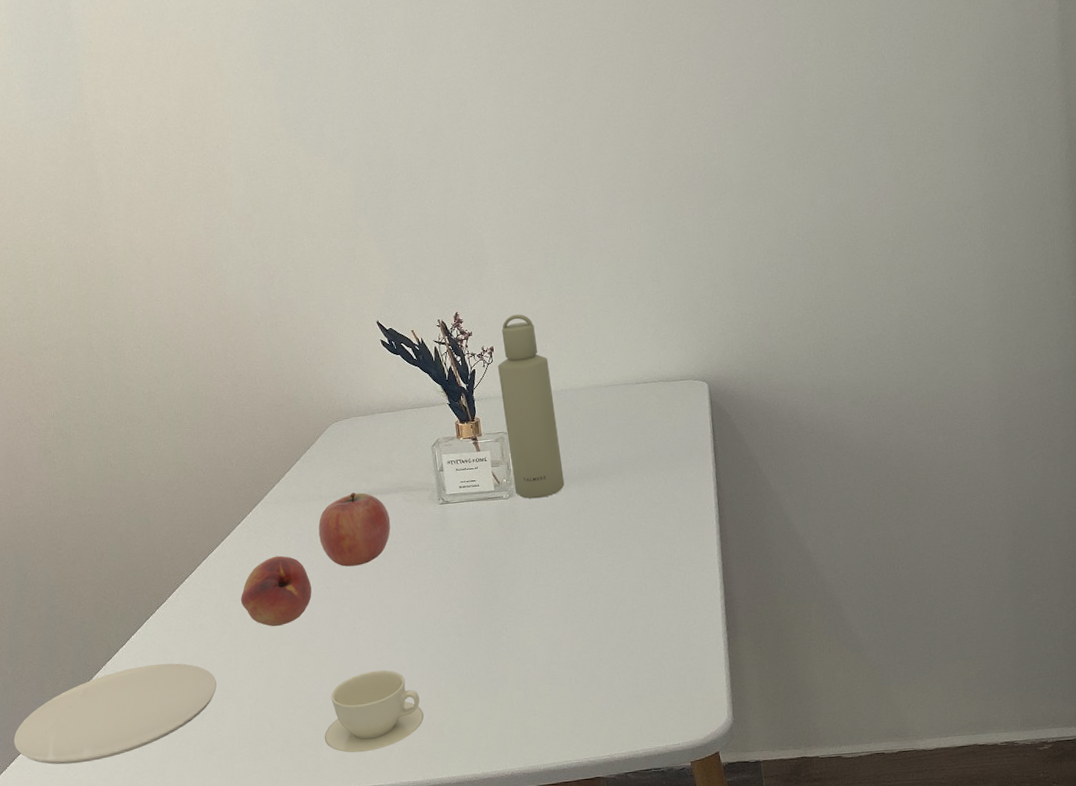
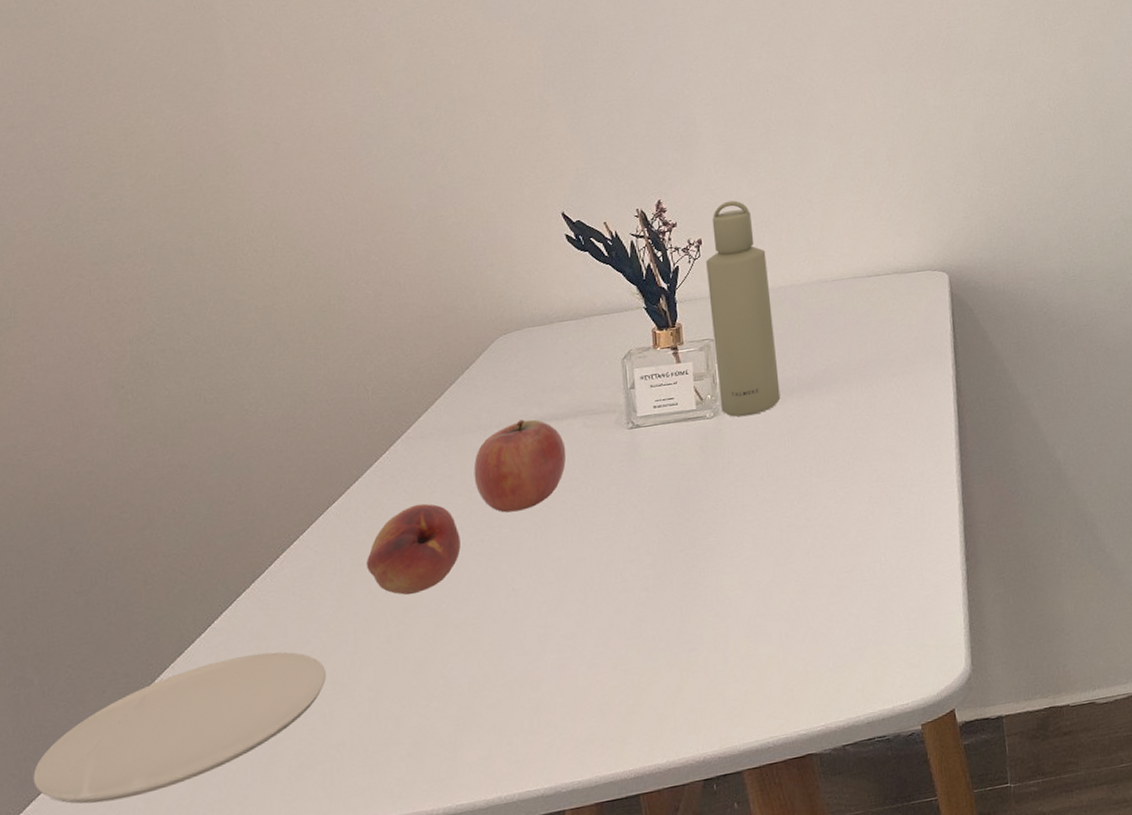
teacup: present [324,670,424,753] -> none [466,640,596,751]

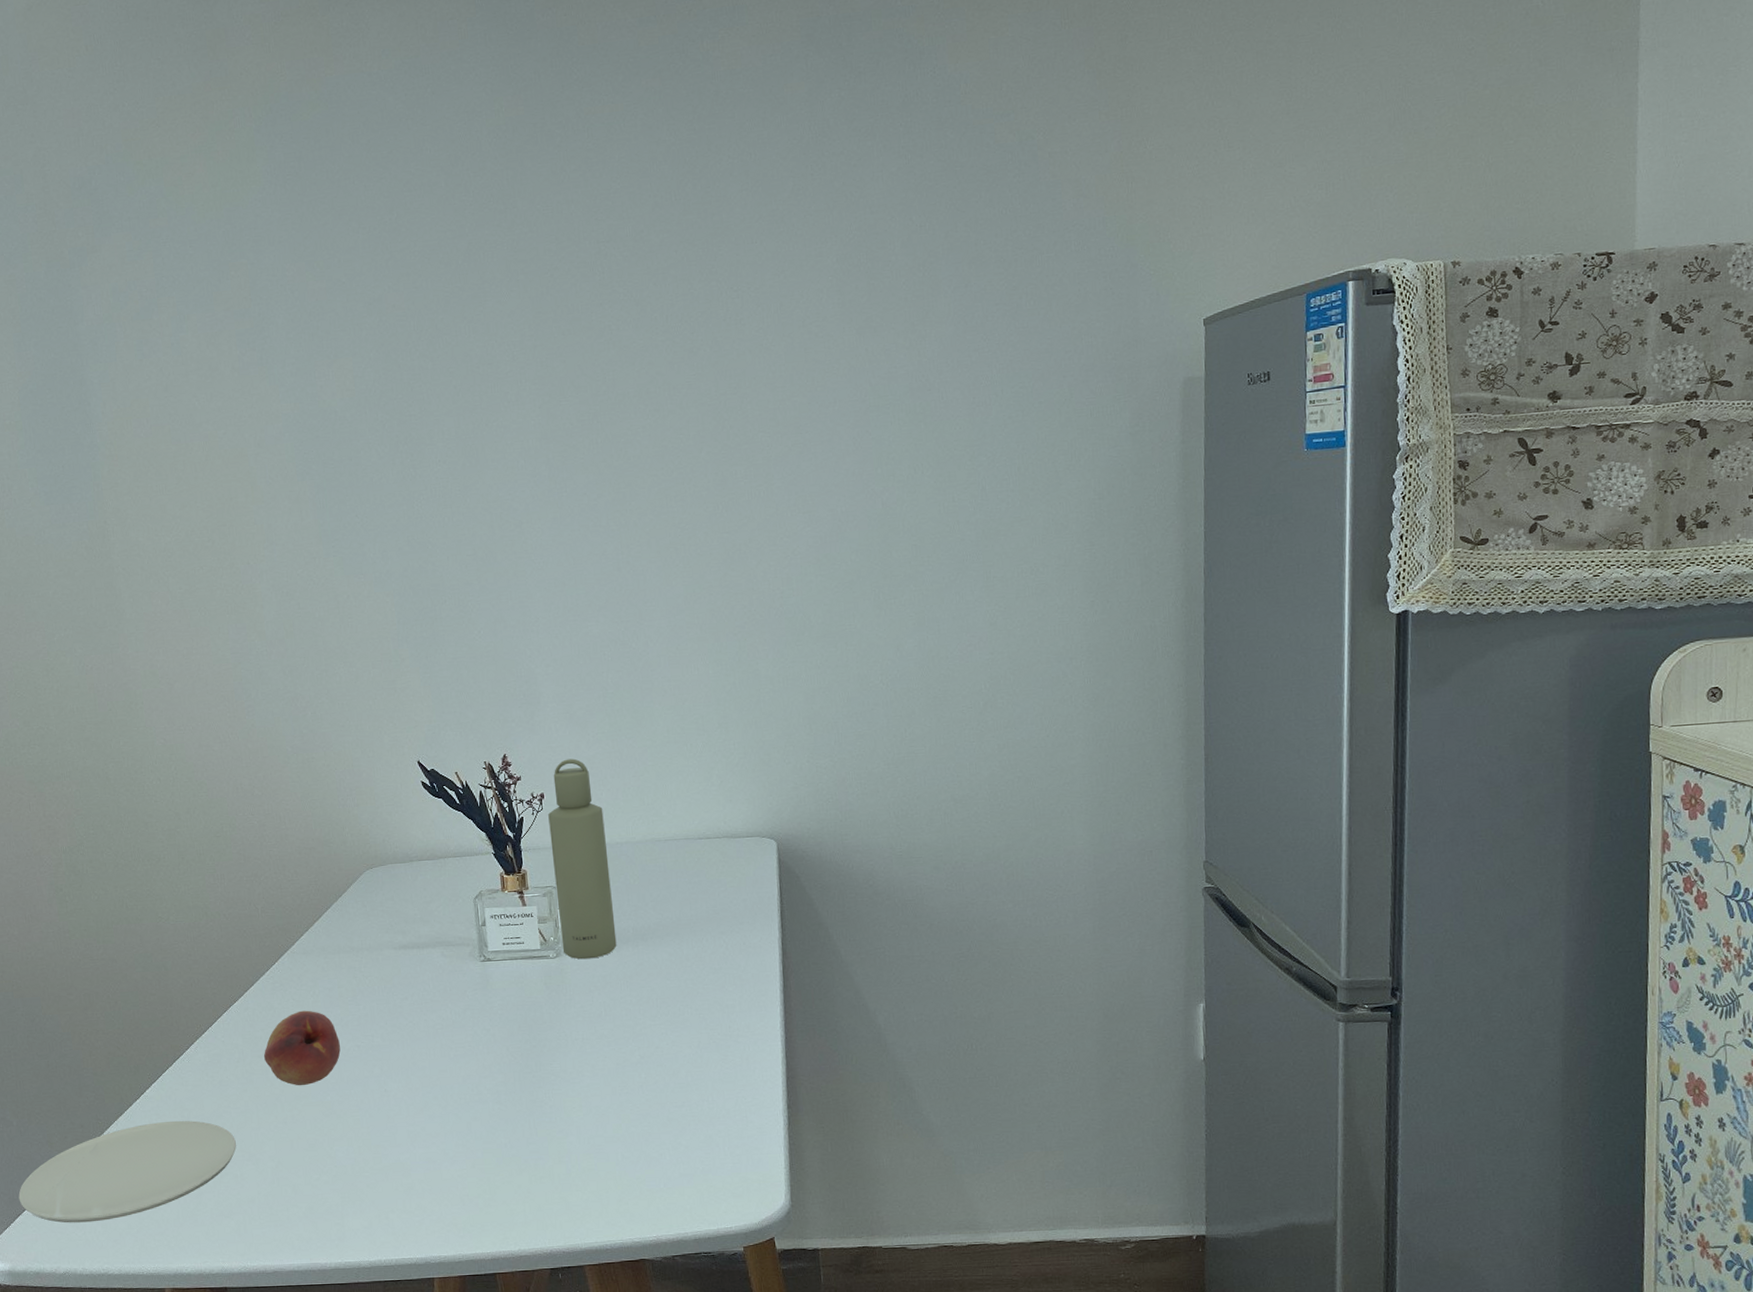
fruit: present [473,419,567,513] -> none [349,945,428,1025]

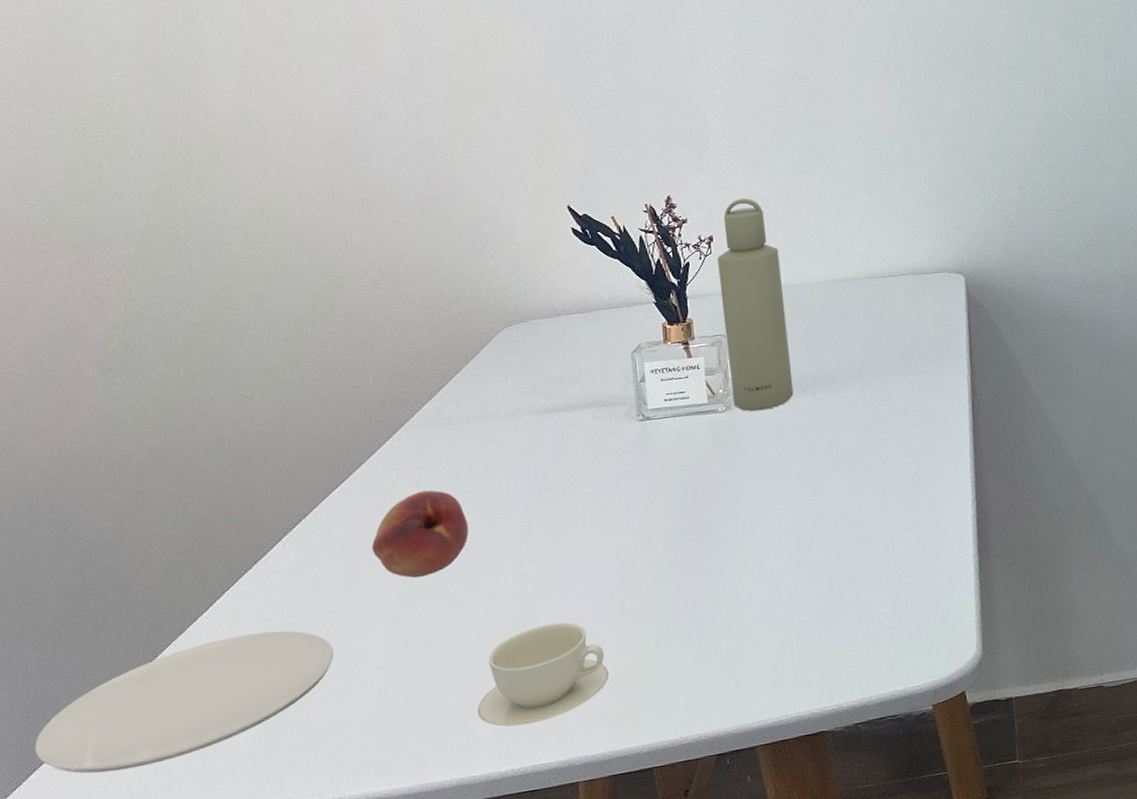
teacup: none [351,1136,458,1223] -> present [478,622,608,727]

